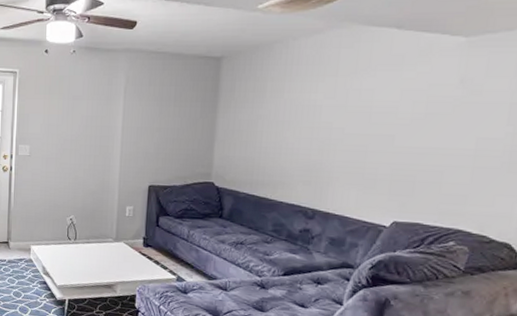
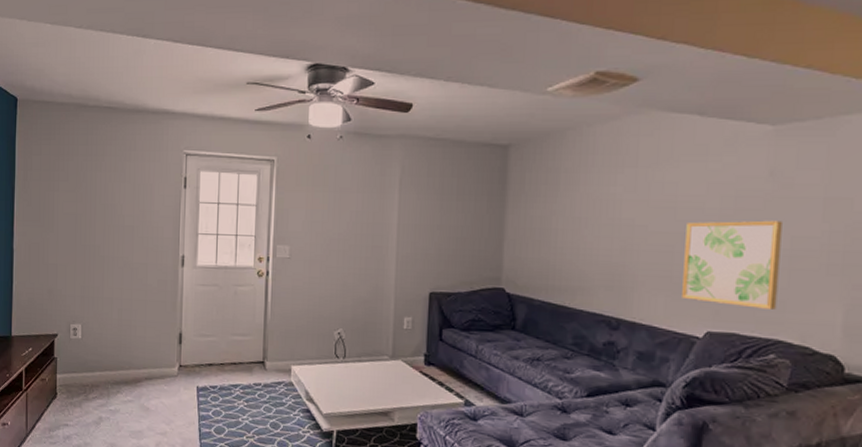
wall art: none [372,123,469,203] -> present [682,220,782,310]

